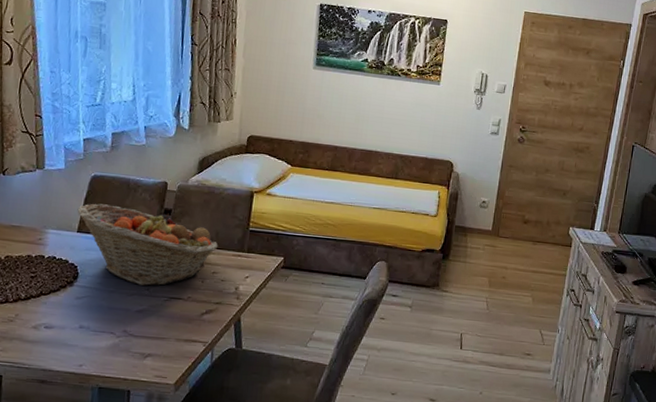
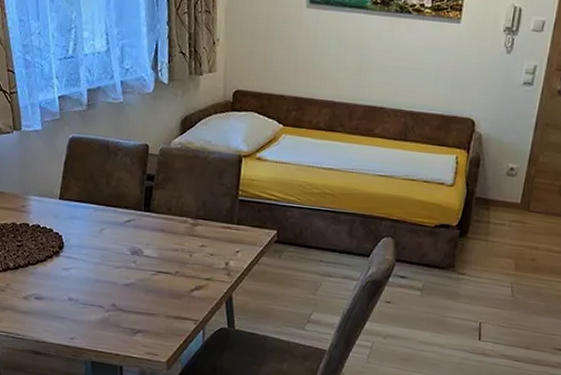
fruit basket: present [77,203,218,286] -> none [57,168,206,259]

